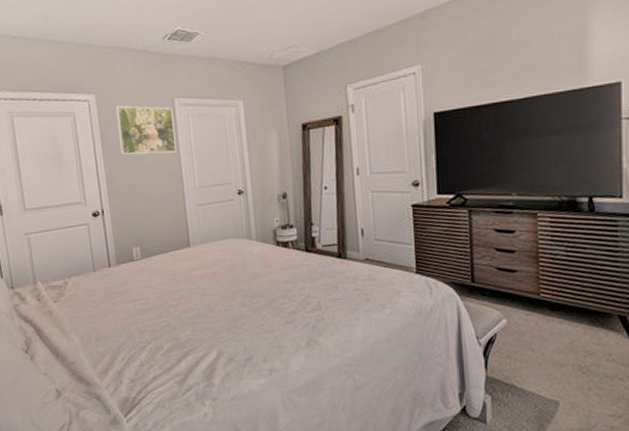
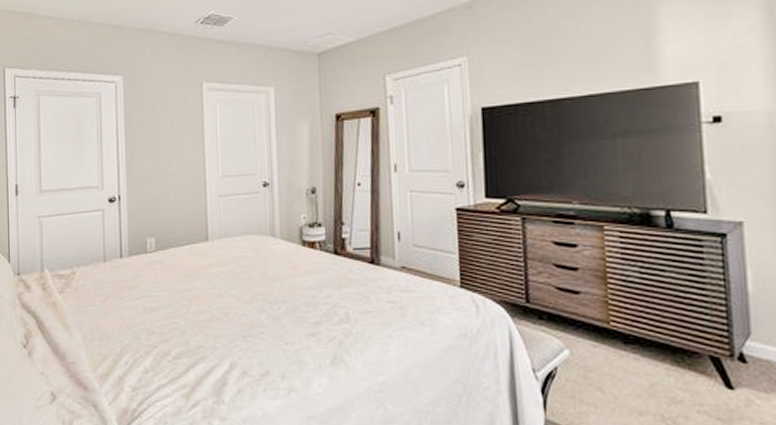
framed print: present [115,105,177,155] -> none [142,88,201,139]

